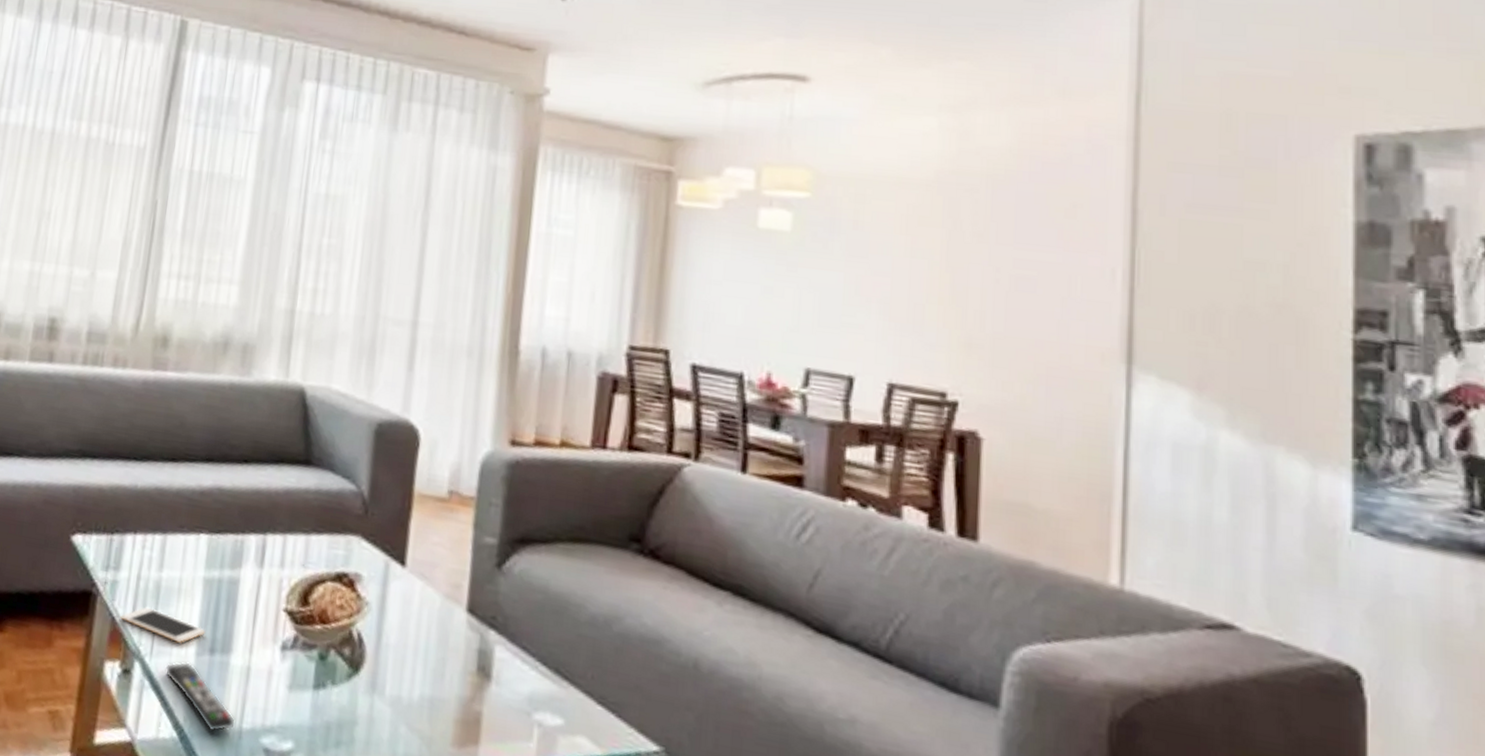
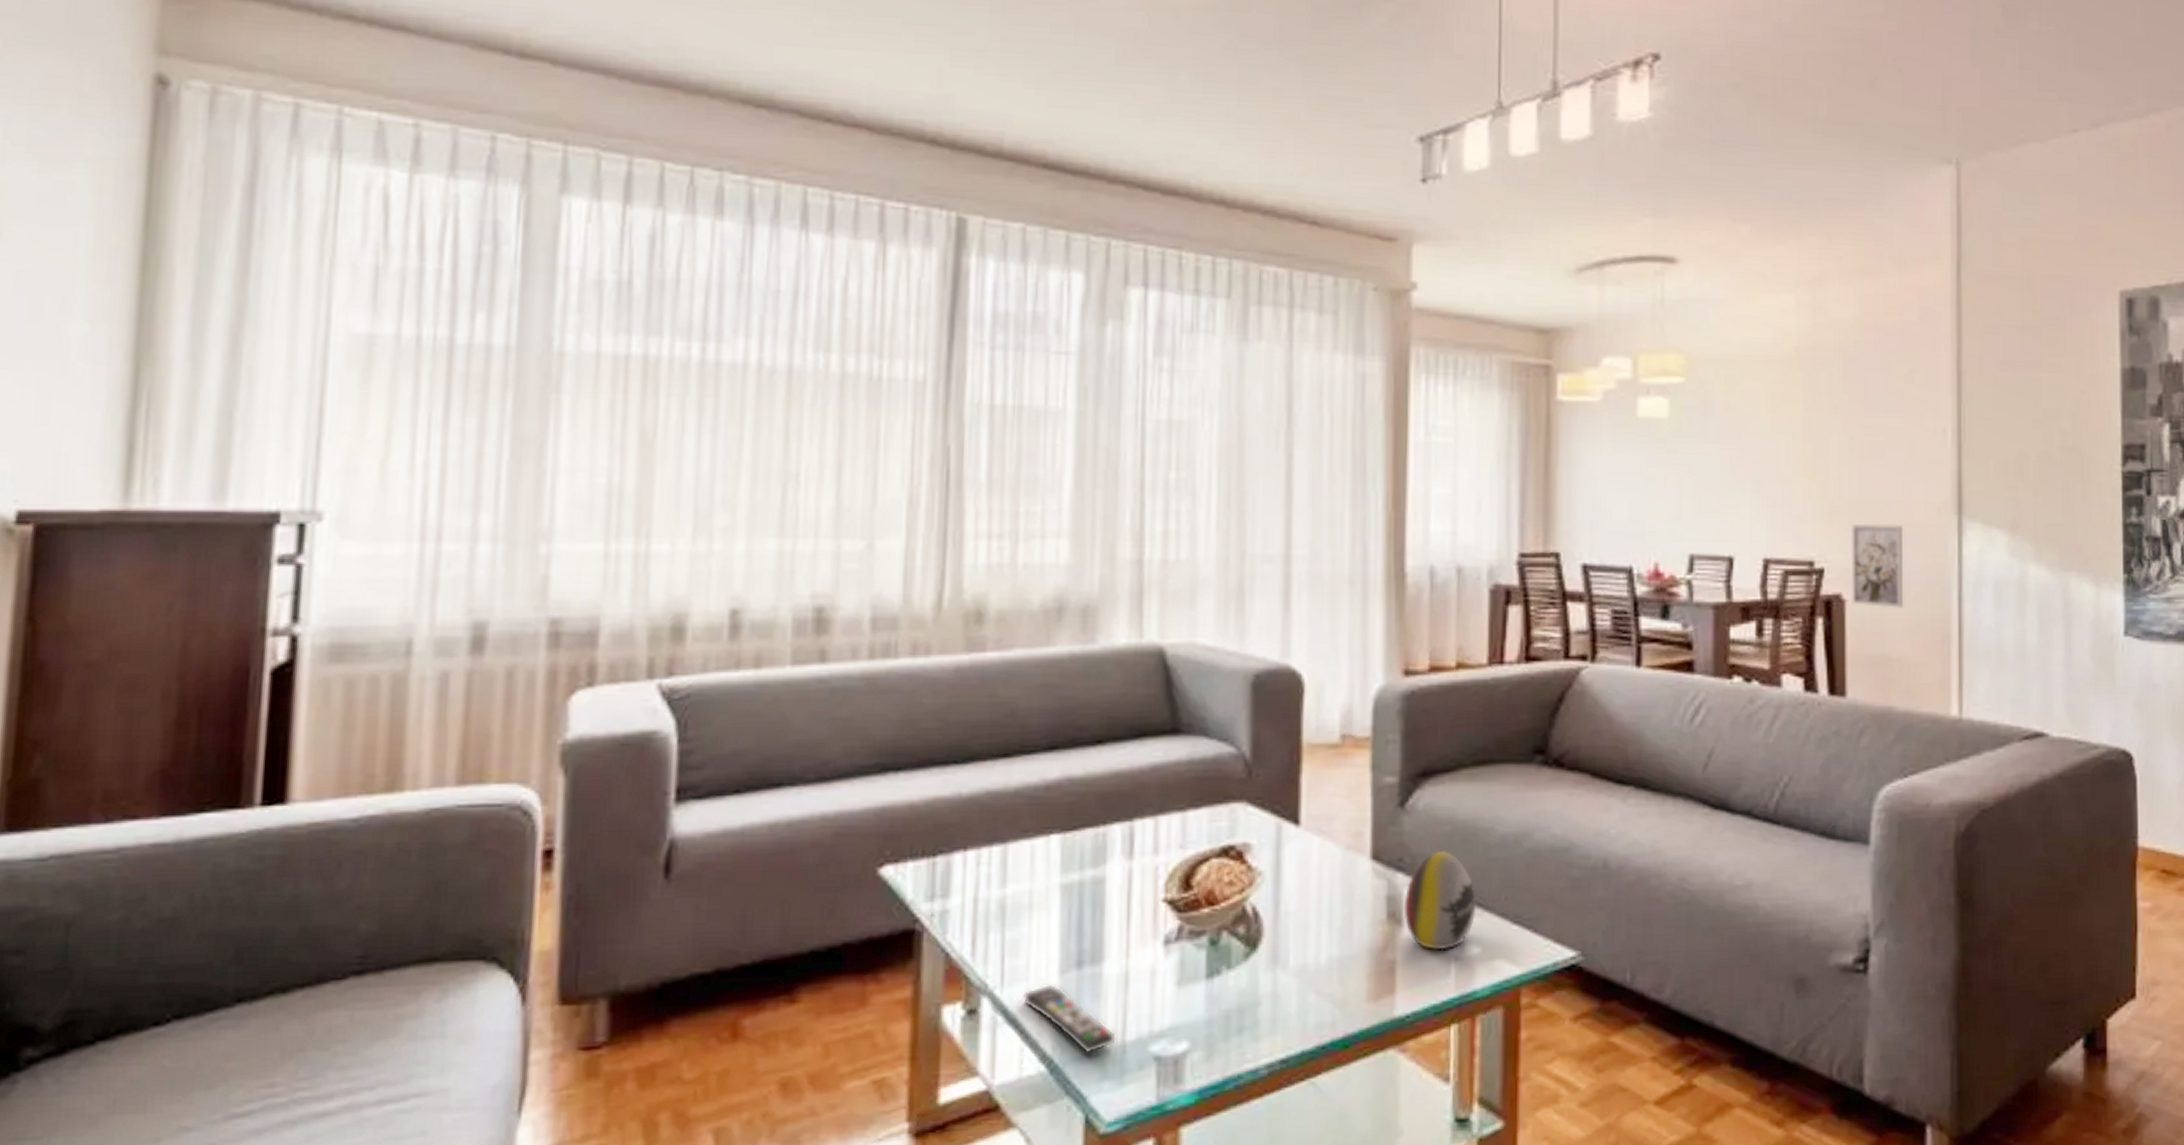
cell phone: present [120,607,206,643] -> none [957,932,1069,965]
decorative egg: none [493,616,564,715] -> present [1403,850,1477,951]
wall art: none [990,359,1056,456] -> present [1852,523,1904,608]

